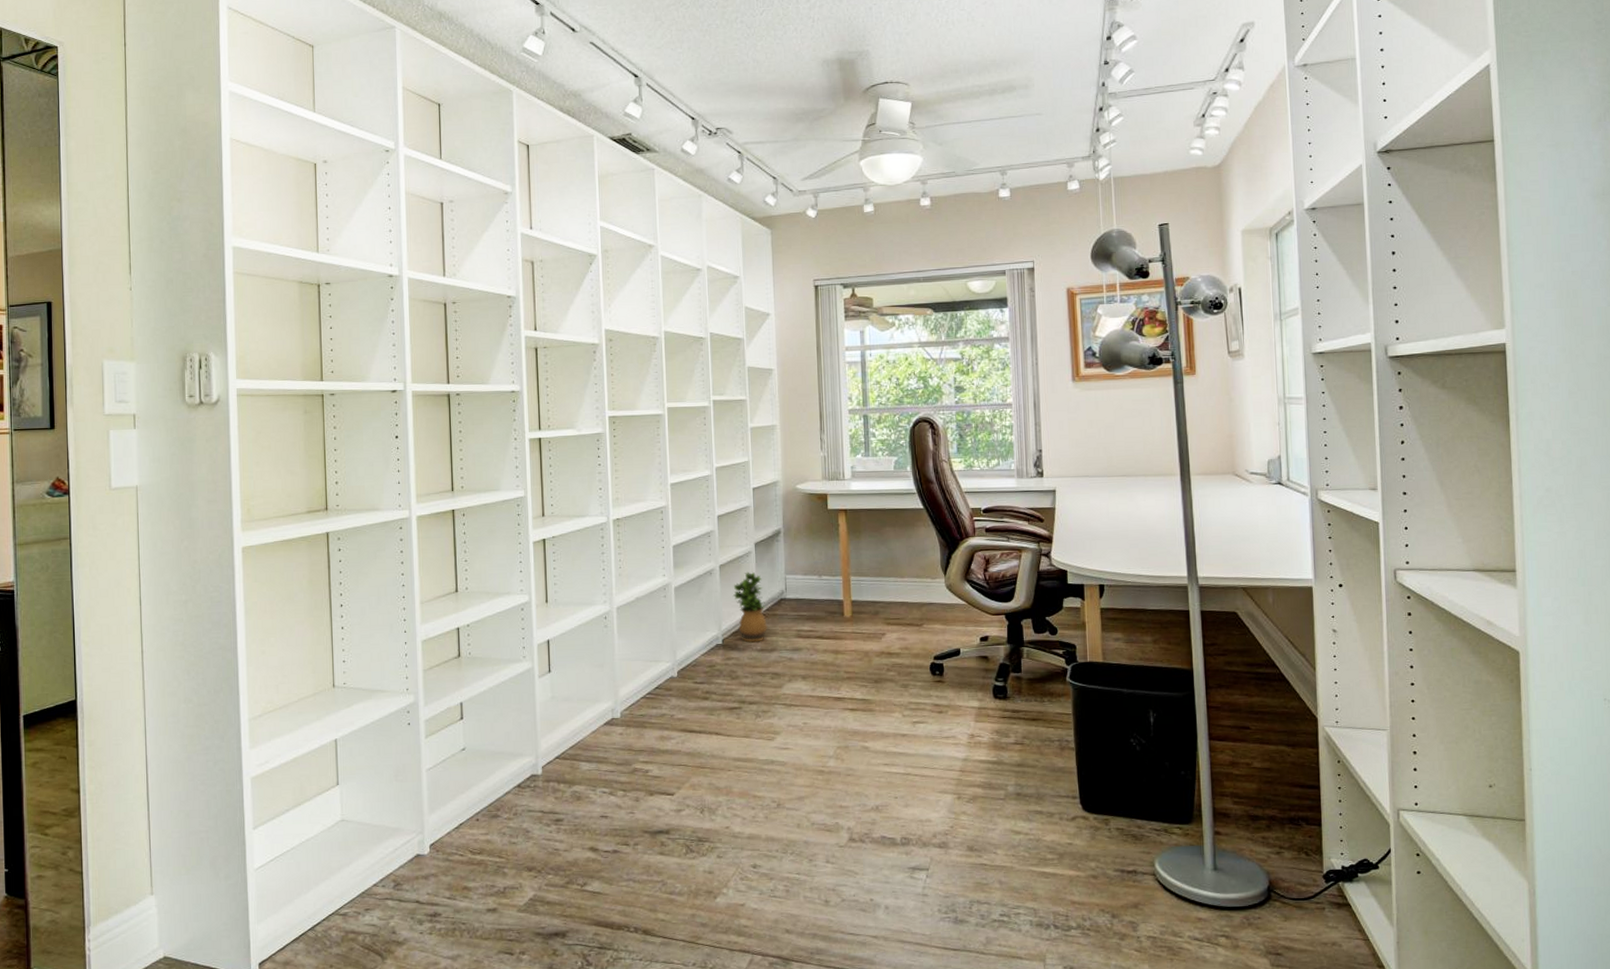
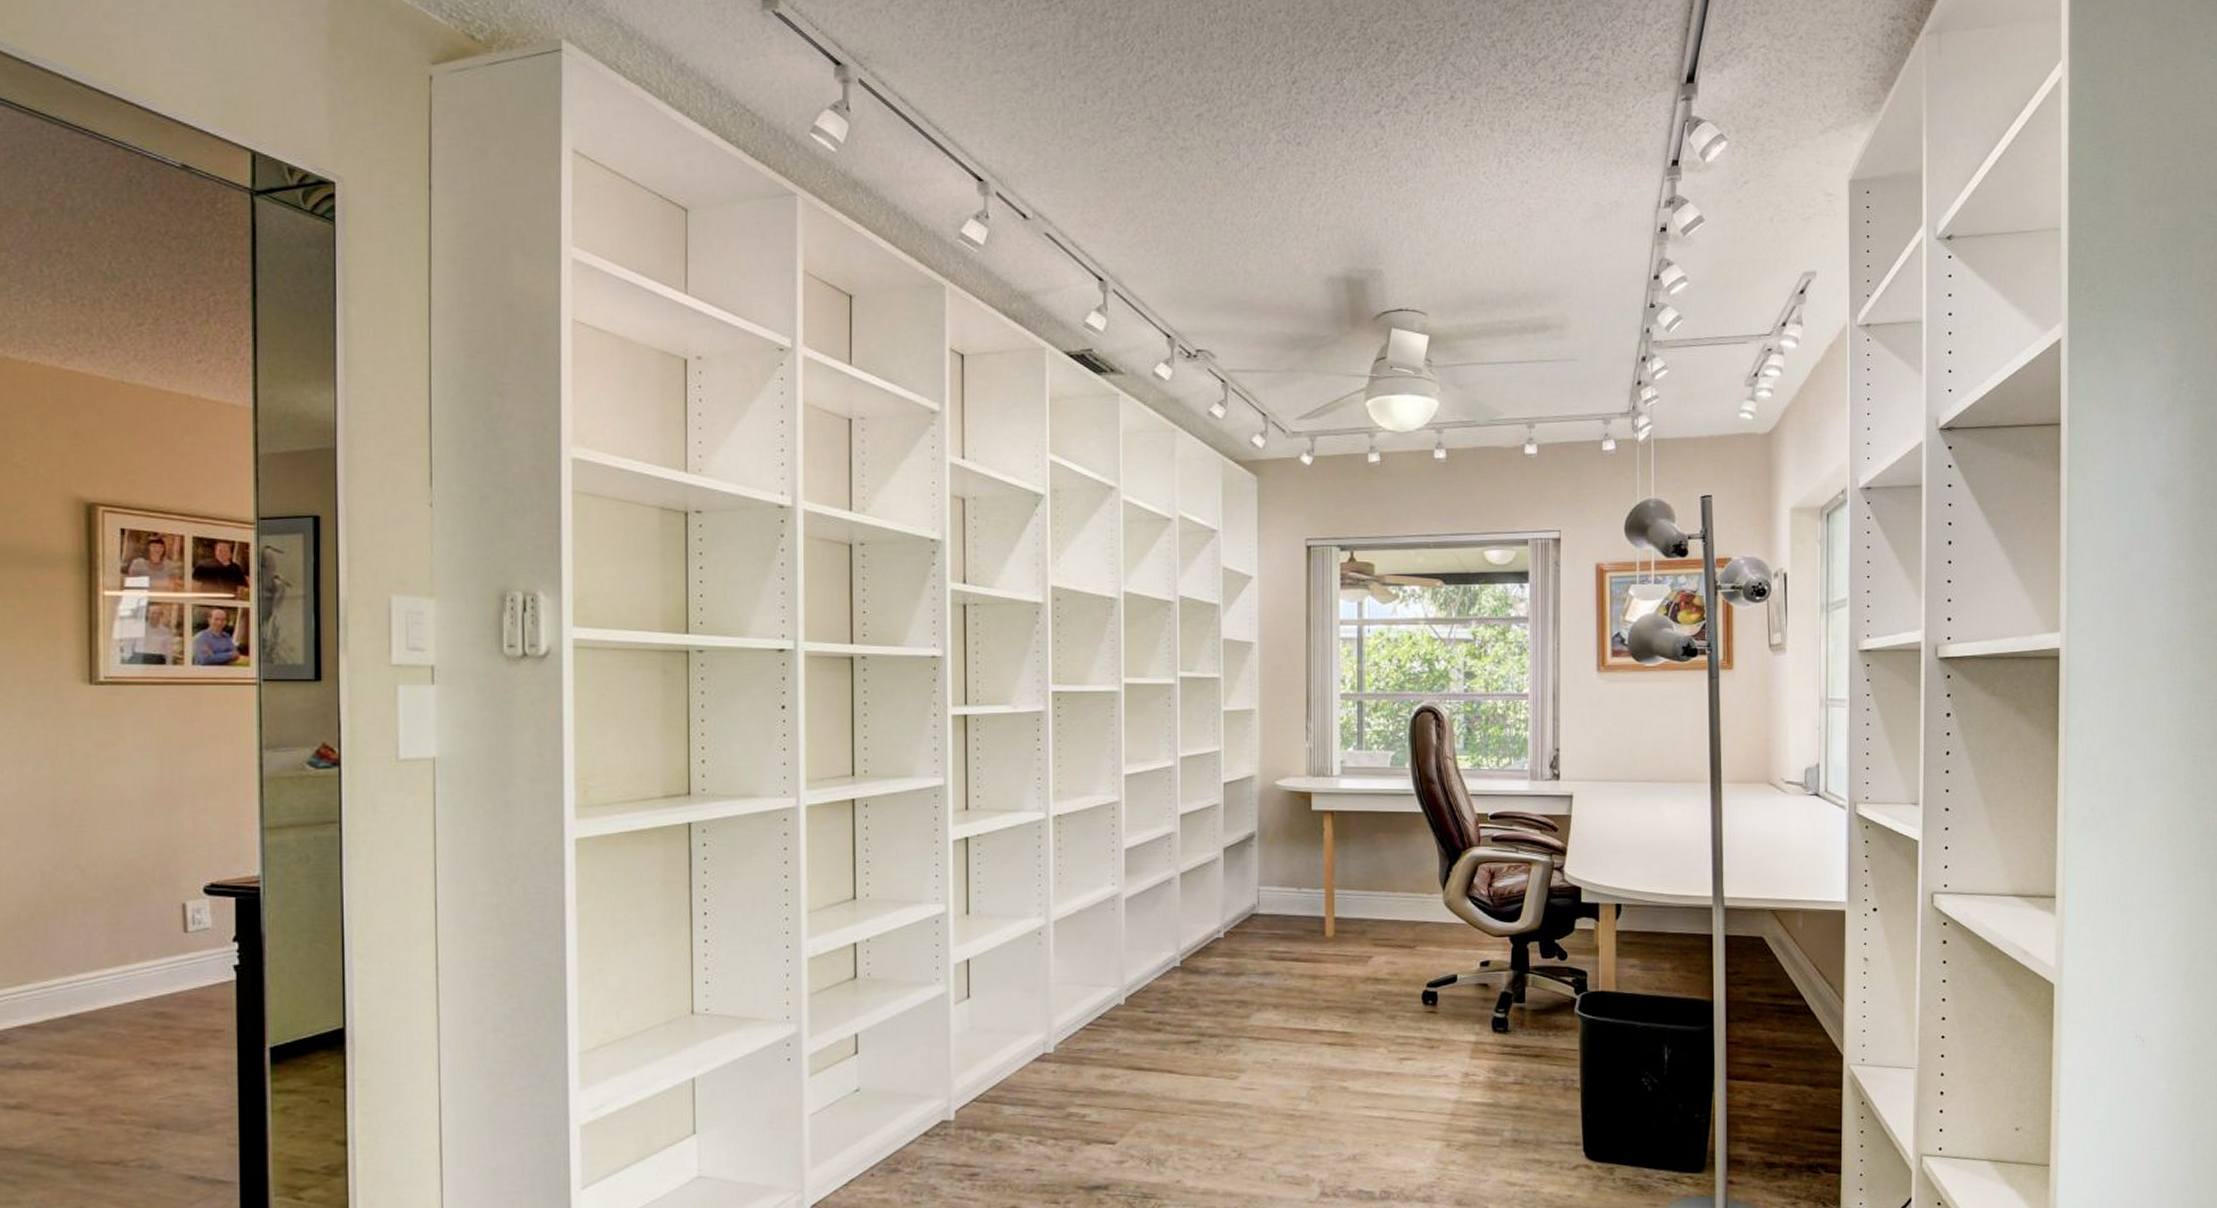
potted plant: present [732,571,767,643] -> none [1194,881,1235,965]

